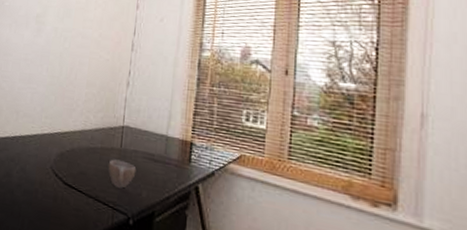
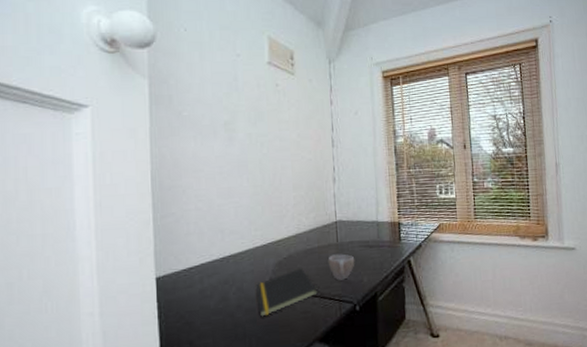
notepad: none [35,164,93,202] -> present [256,268,318,317]

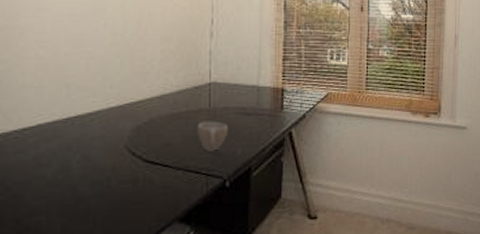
notepad: present [256,268,318,317] -> none [106,135,182,191]

